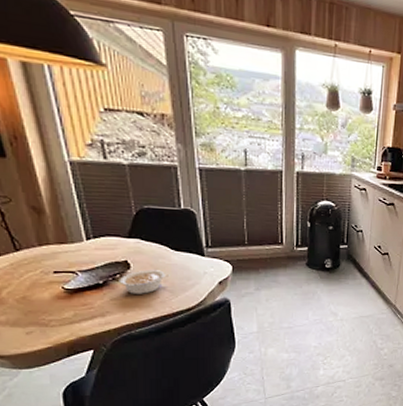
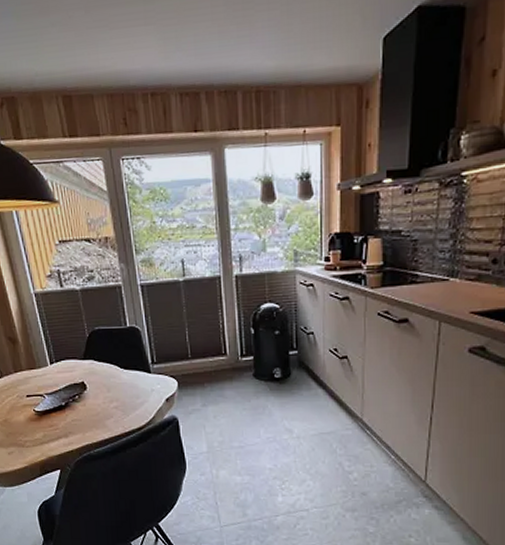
legume: present [119,270,170,294] -> none [78,389,121,414]

